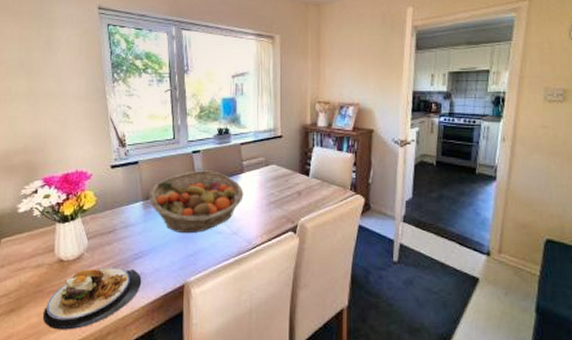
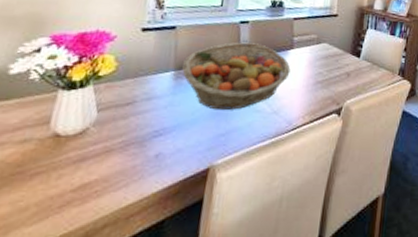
plate: present [43,268,142,330] -> none [18,146,159,222]

